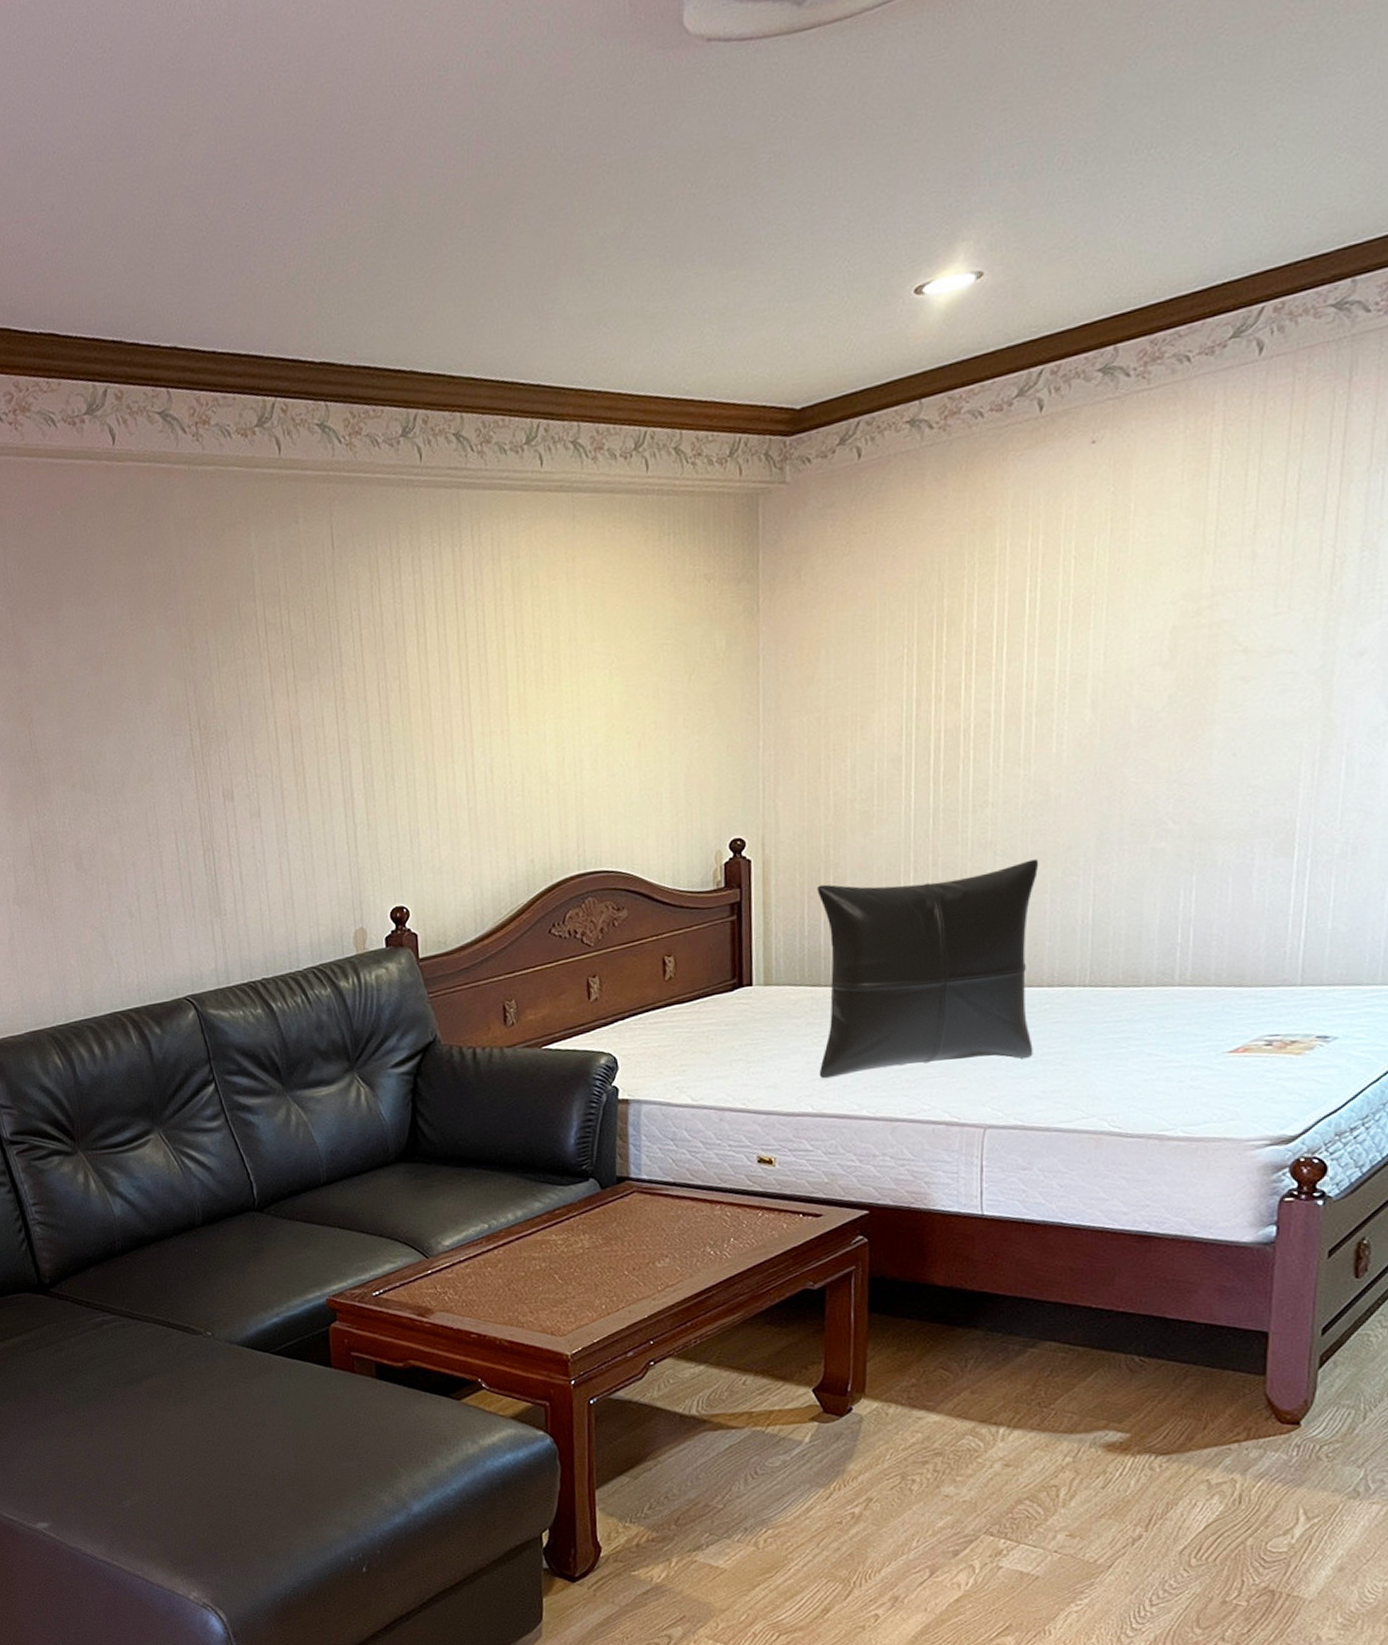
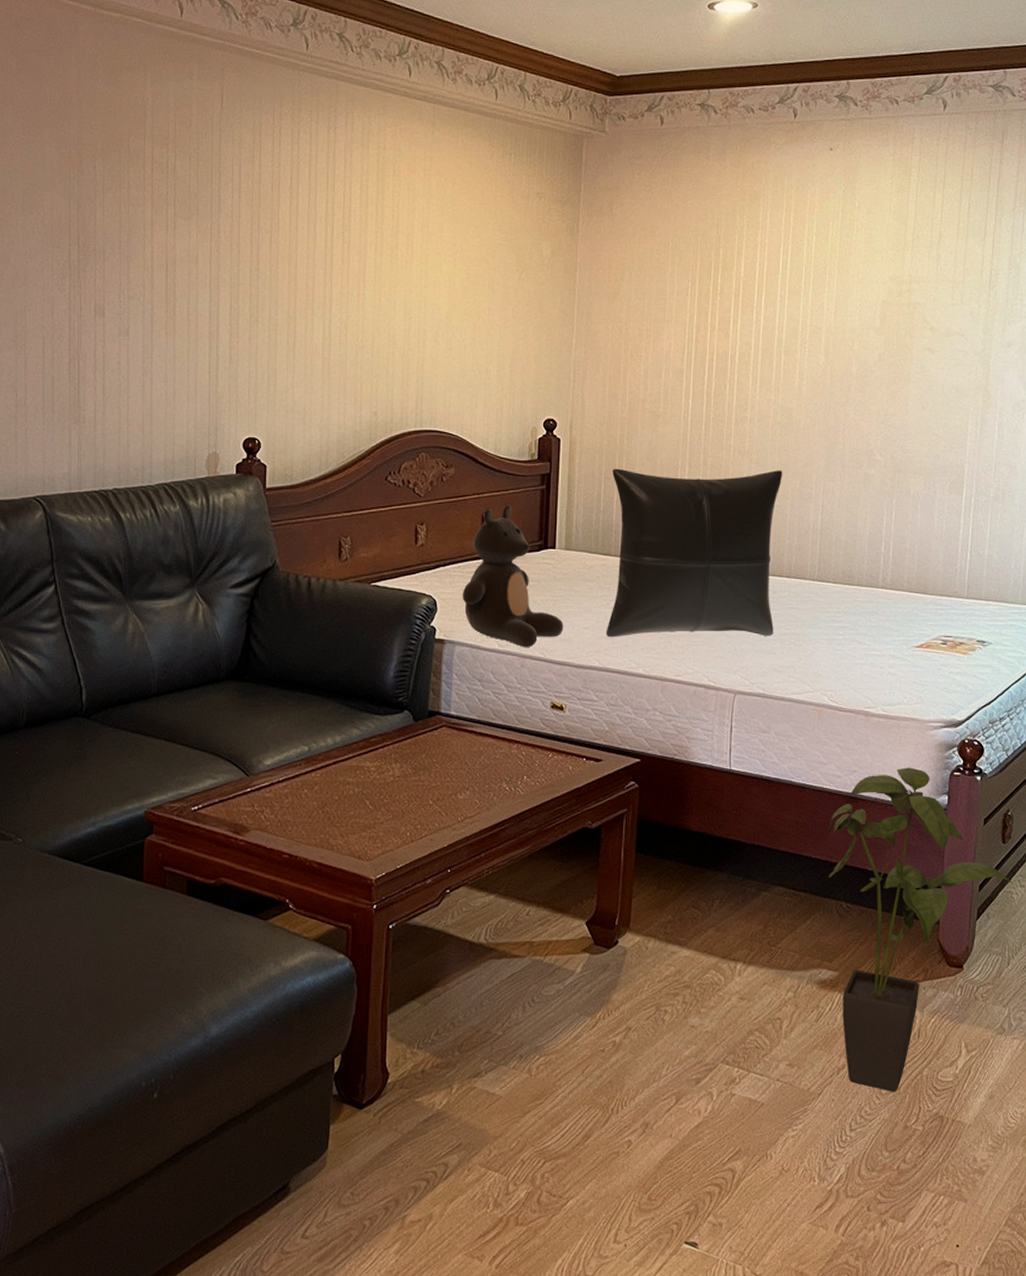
teddy bear: none [645,942,768,1099] -> present [462,504,564,647]
house plant: none [1114,1196,1370,1564] -> present [828,767,1013,1092]

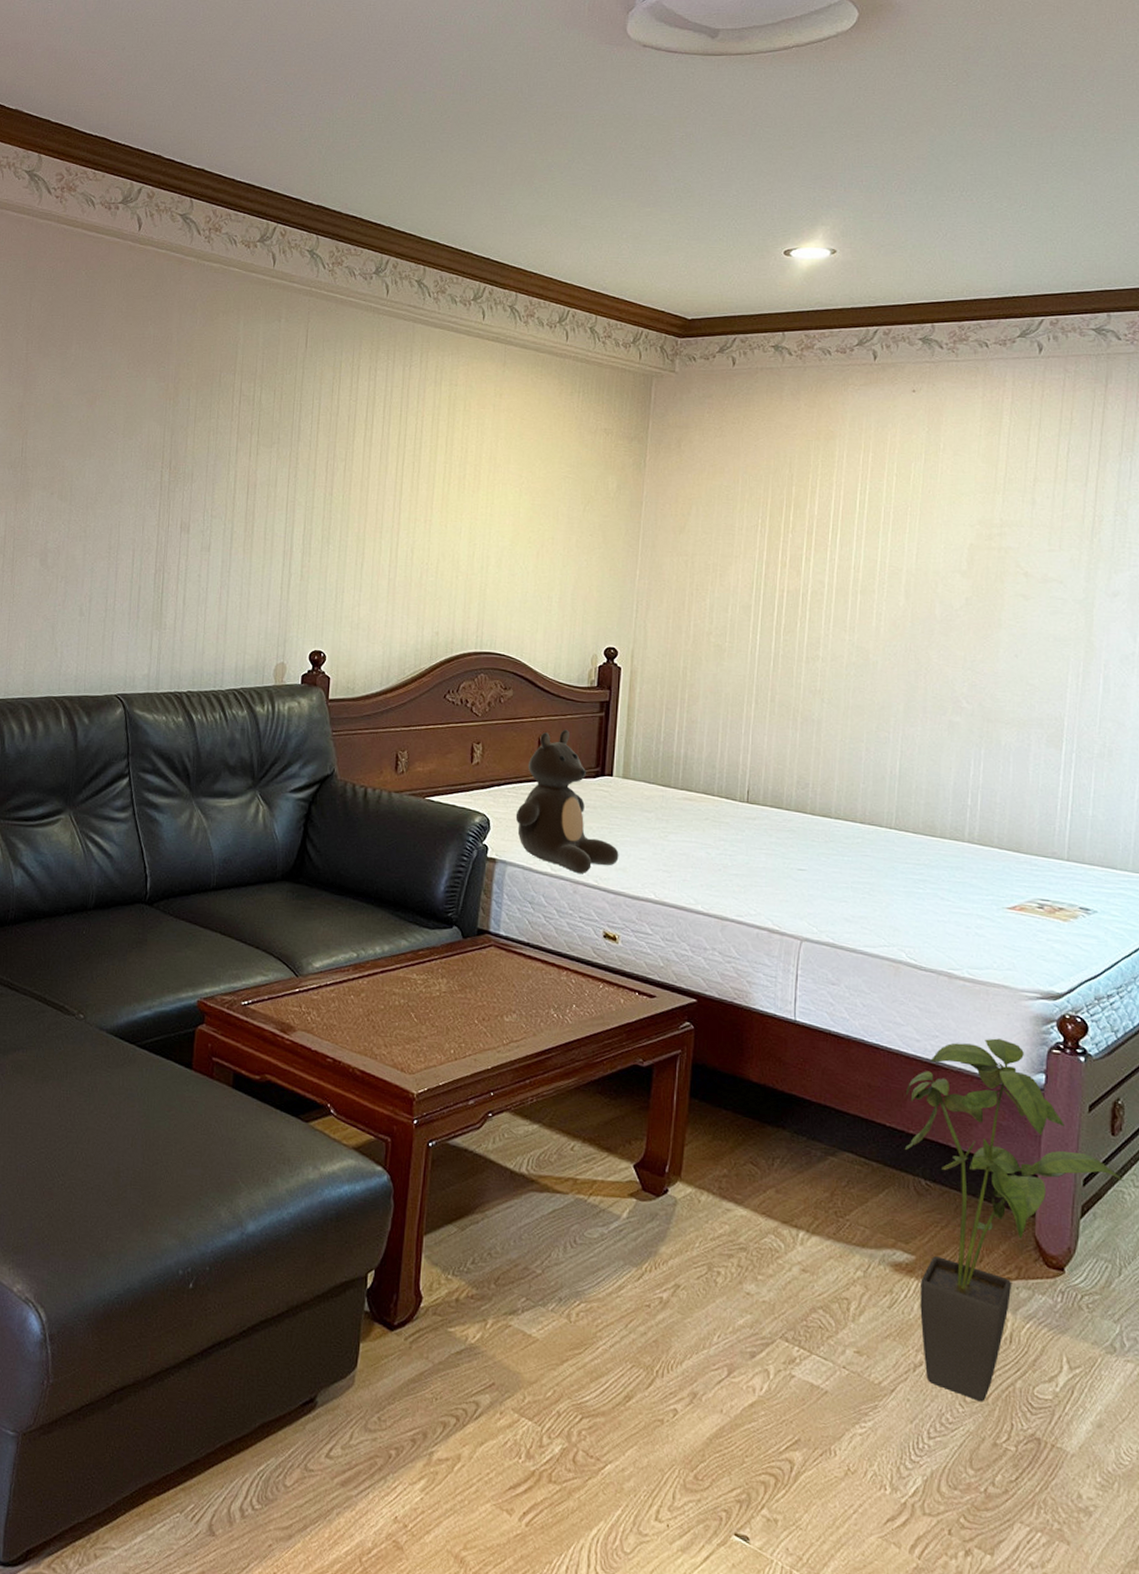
pillow: present [606,468,783,638] -> none [663,700,858,883]

